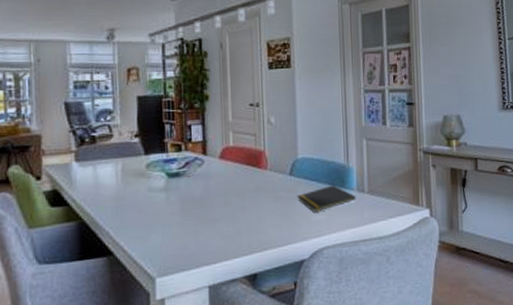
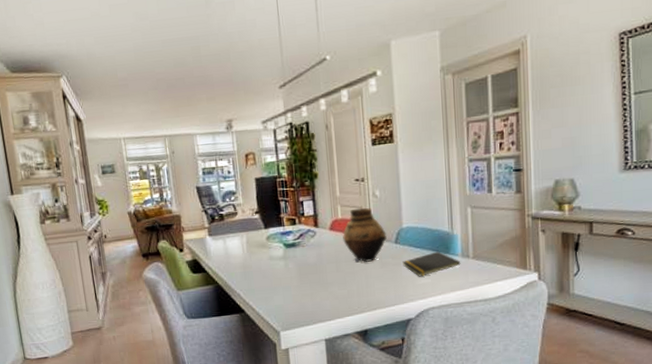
vase: none [234,135,281,196] -> present [343,207,387,262]

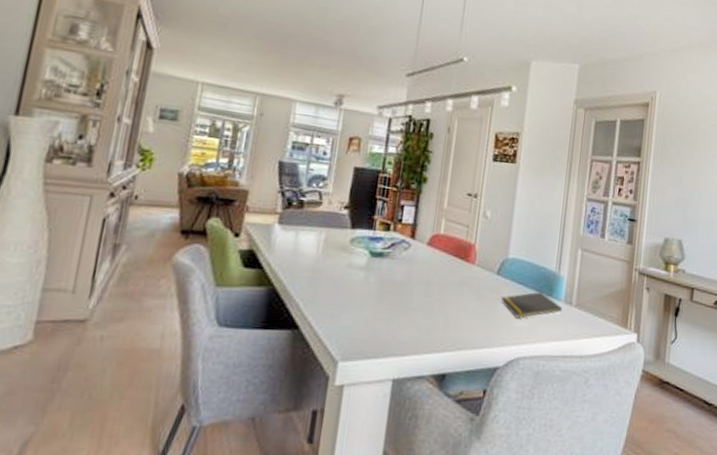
vase: present [343,207,387,262] -> none [440,226,490,291]

